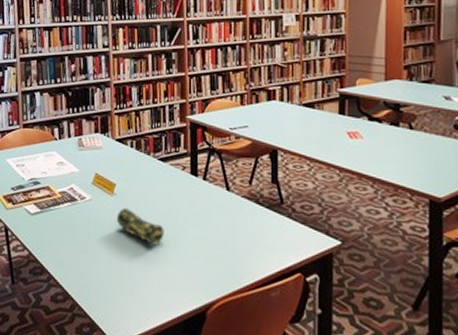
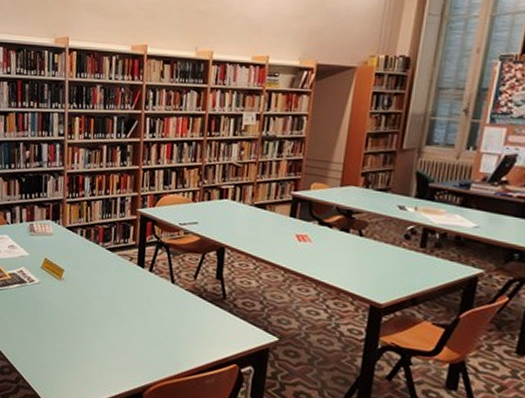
pencil case: present [116,207,164,245] -> none [62,292,109,329]

